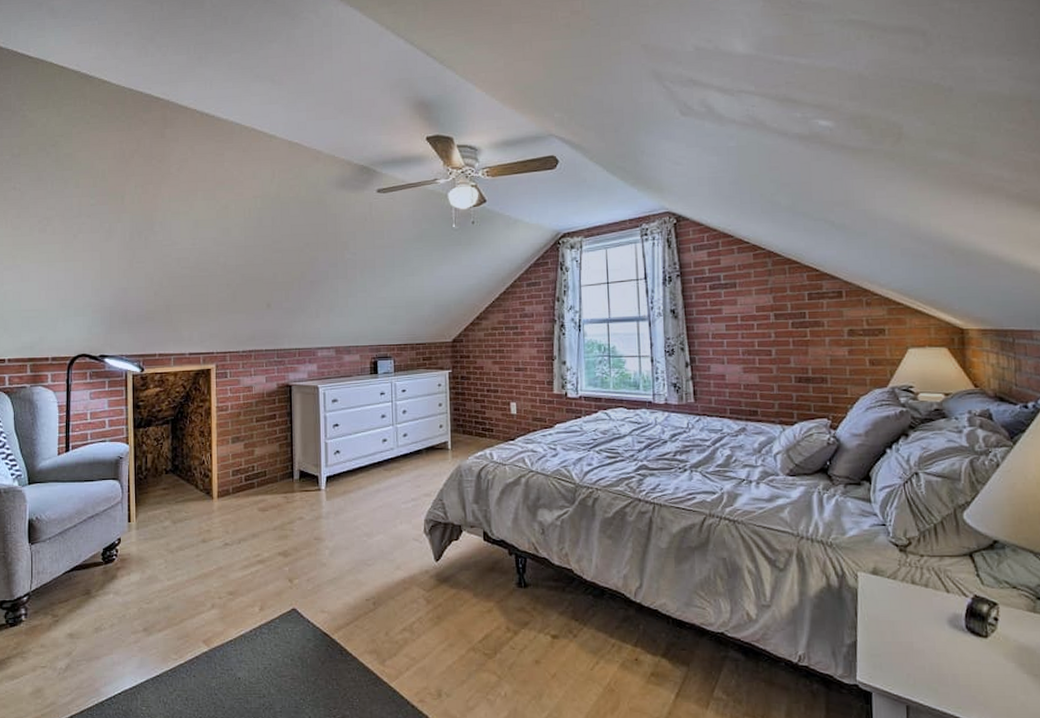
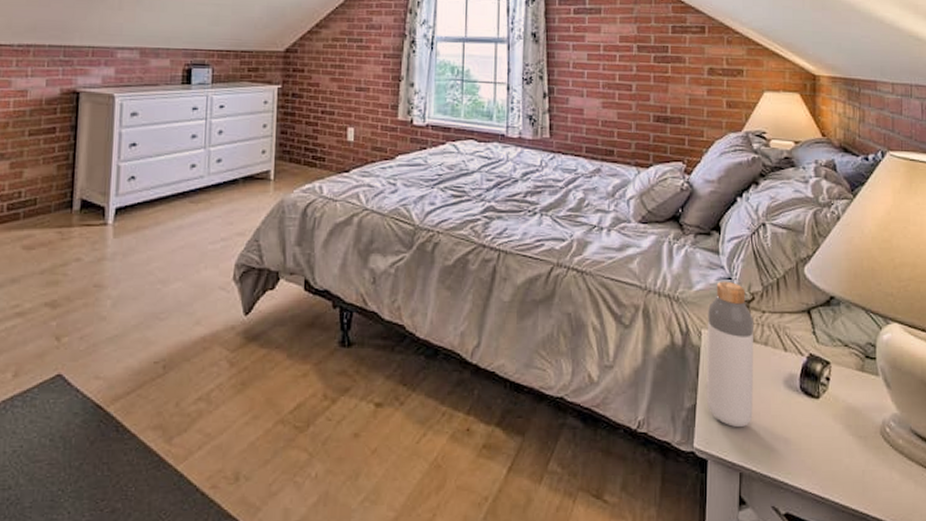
bottle: none [863,527,917,664] -> present [706,281,755,428]

